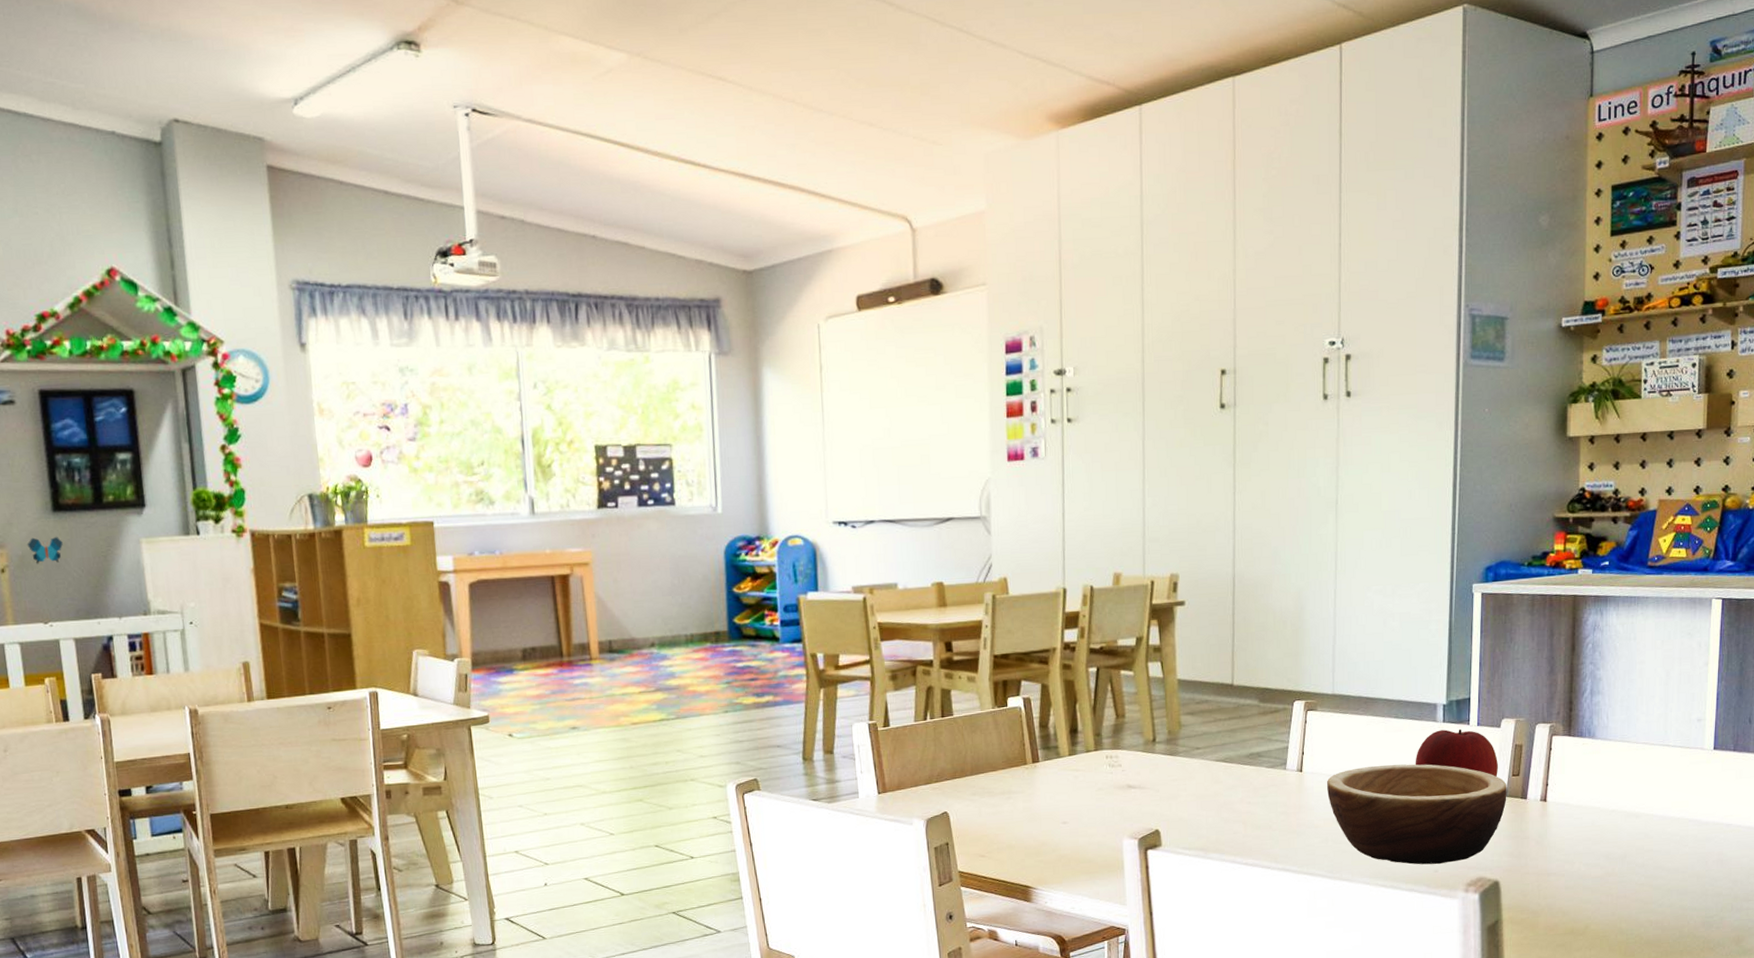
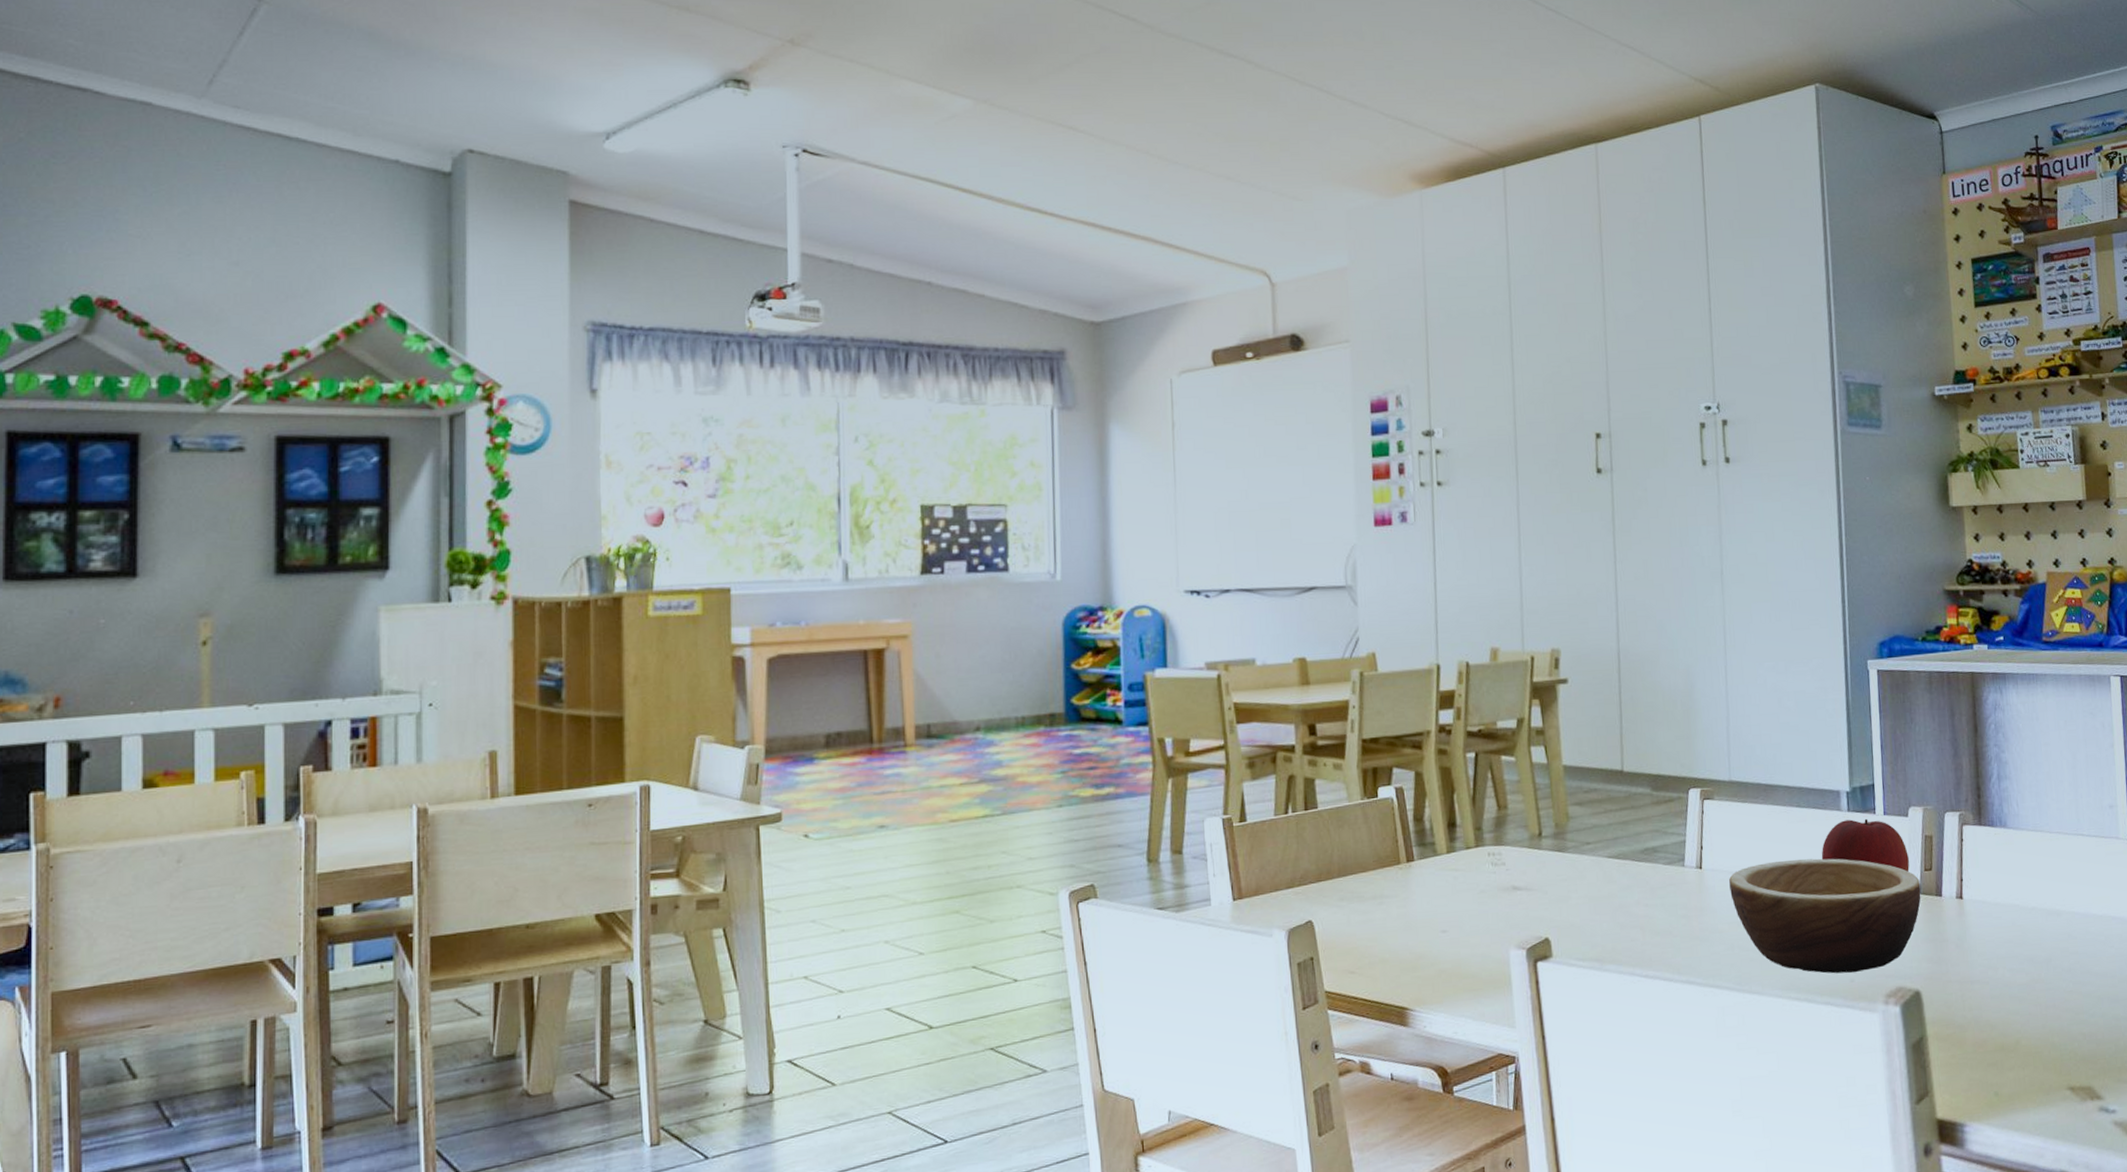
decorative butterfly: present [27,537,63,564] -> none [238,604,283,635]

